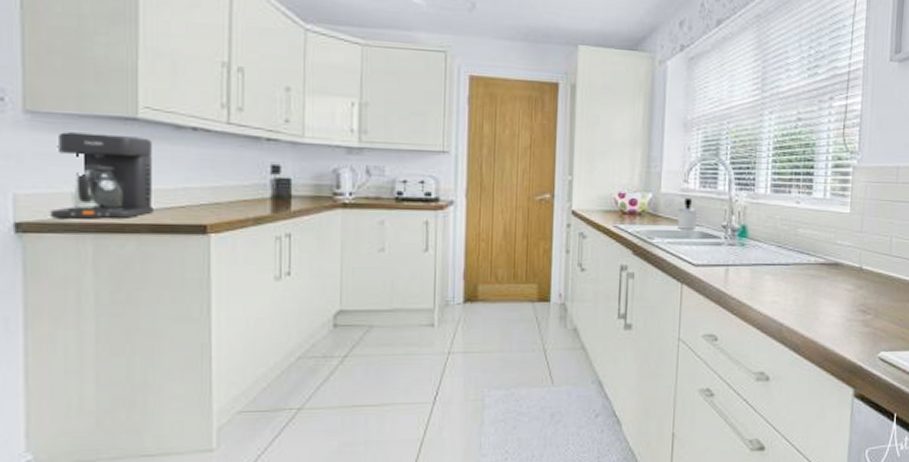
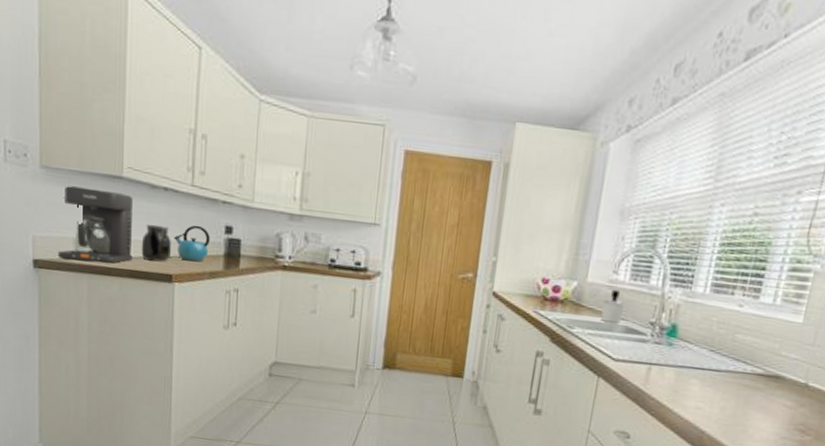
jar: none [165,169,204,212] -> present [141,224,171,262]
kettle: none [207,166,253,208] -> present [174,225,210,262]

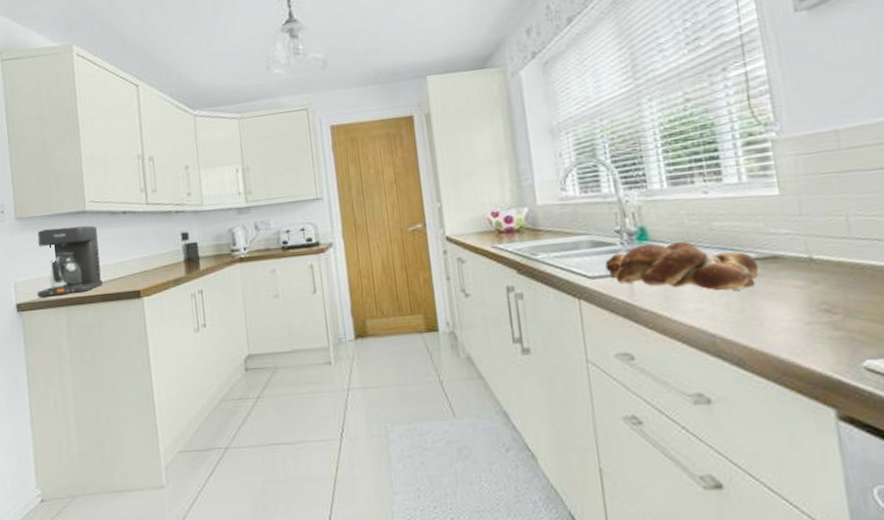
jar: present [141,224,171,262] -> none [109,246,136,282]
kettle: present [174,225,210,262] -> none [137,238,170,274]
soap dispenser: present [594,289,626,323] -> none [548,205,585,241]
bread loaf: none [630,340,762,398] -> present [605,241,759,291]

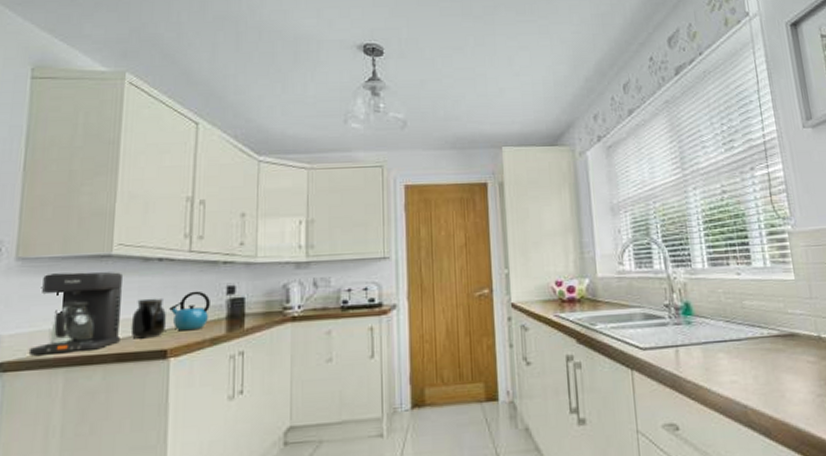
jar: none [109,246,136,282] -> present [130,297,166,339]
kettle: none [137,238,170,274] -> present [169,291,210,331]
bread loaf: present [605,241,759,291] -> none [655,317,781,365]

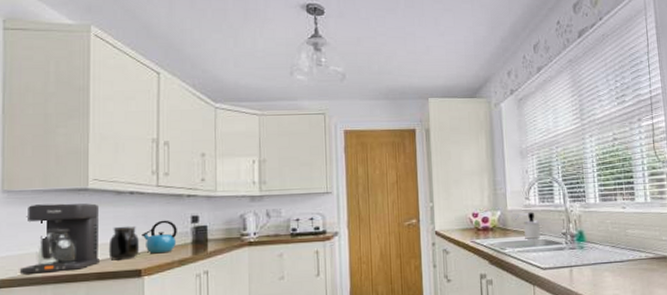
soap dispenser: none [607,279,638,313] -> present [515,212,541,239]

